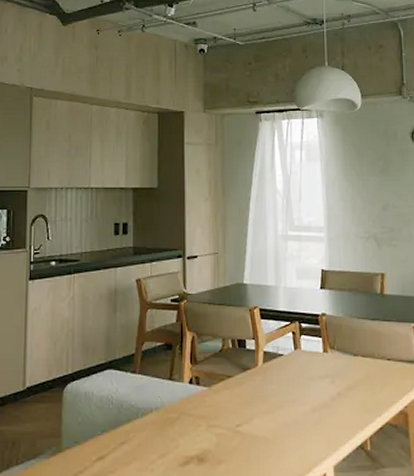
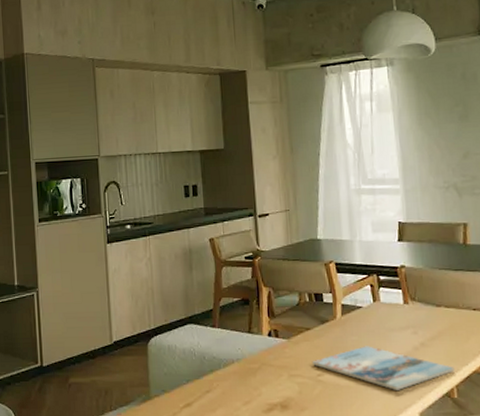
magazine: none [231,395,369,442] -> present [311,346,455,390]

